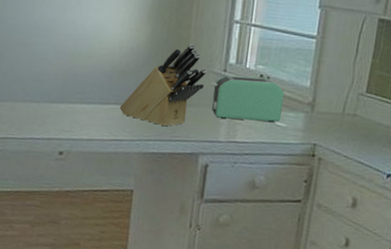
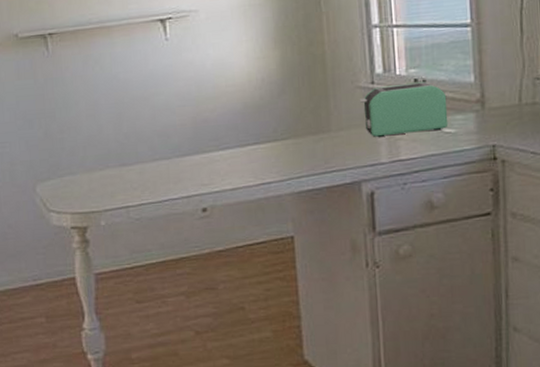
knife block: present [119,44,207,127] -> none [260,61,353,159]

